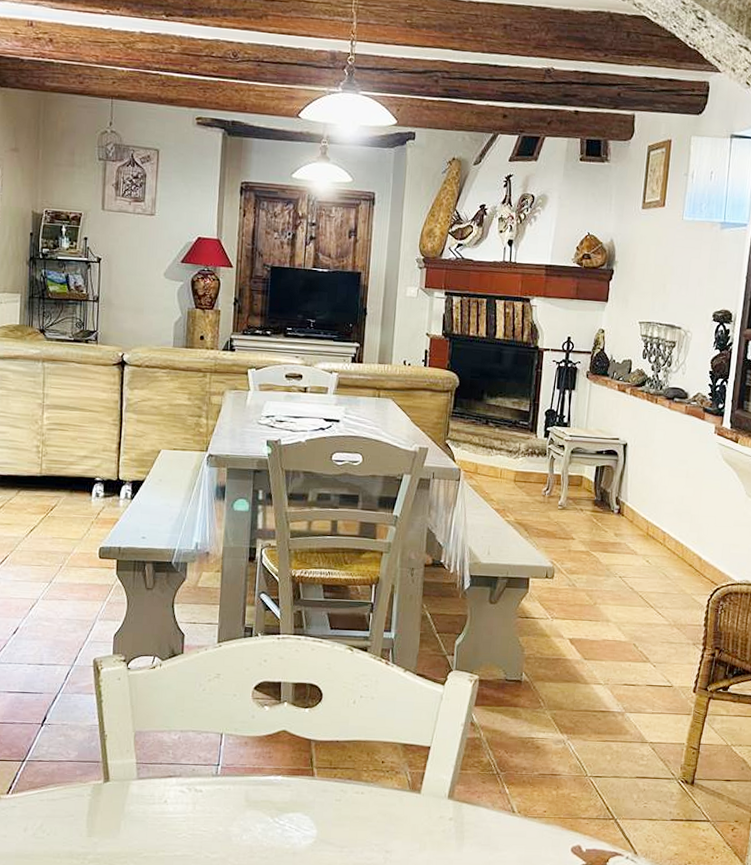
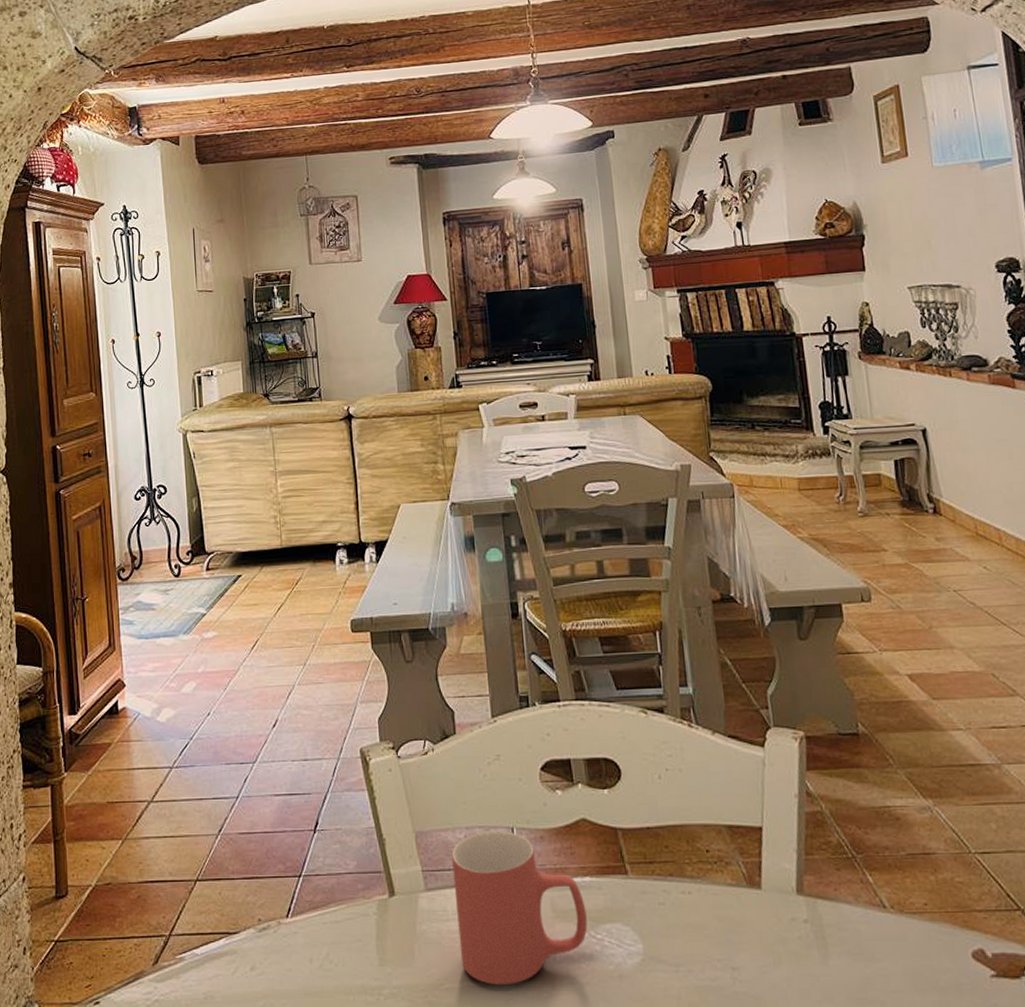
mug: none [160,735,275,856] -> present [451,830,588,985]

